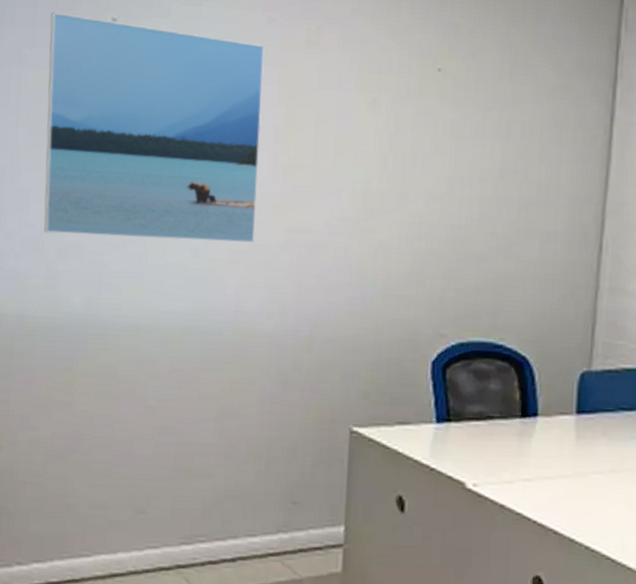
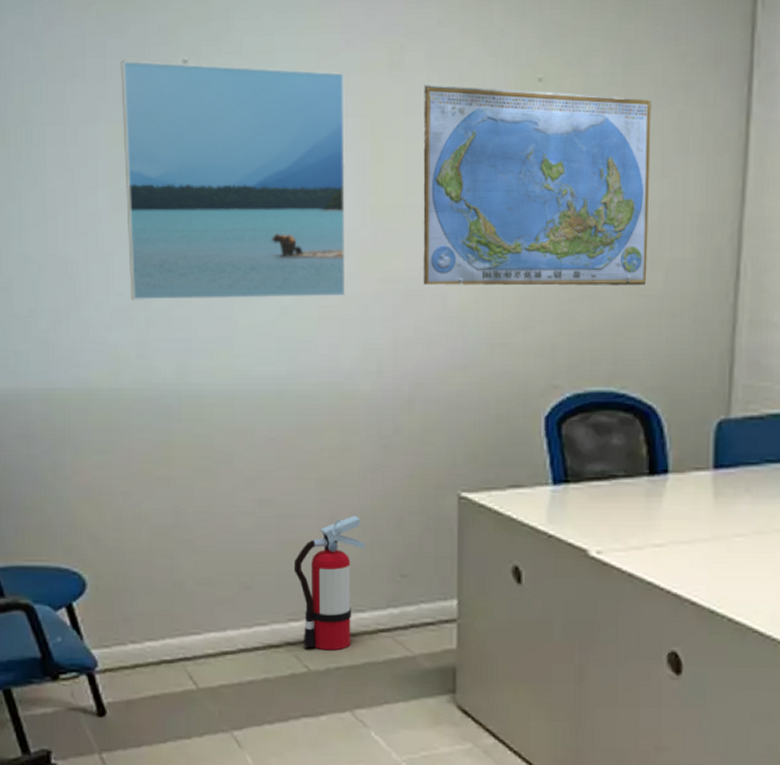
fire extinguisher: none [188,445,260,574] -> present [293,515,366,651]
world map: none [327,64,533,252] -> present [423,85,652,286]

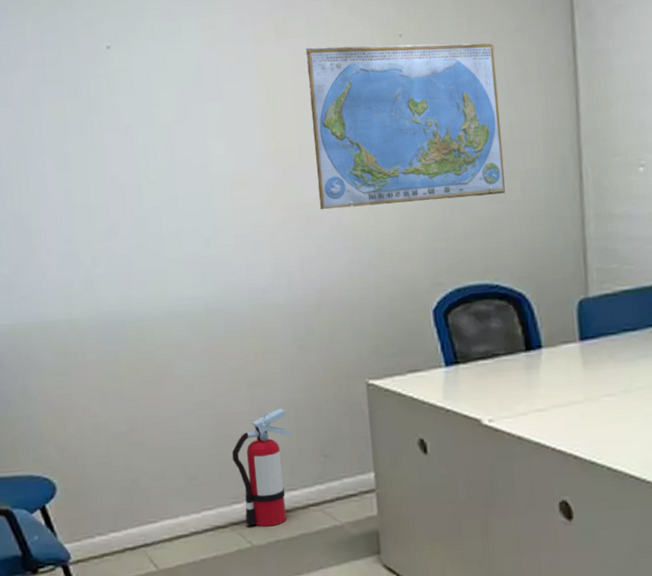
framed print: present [120,60,346,300] -> none [56,44,257,245]

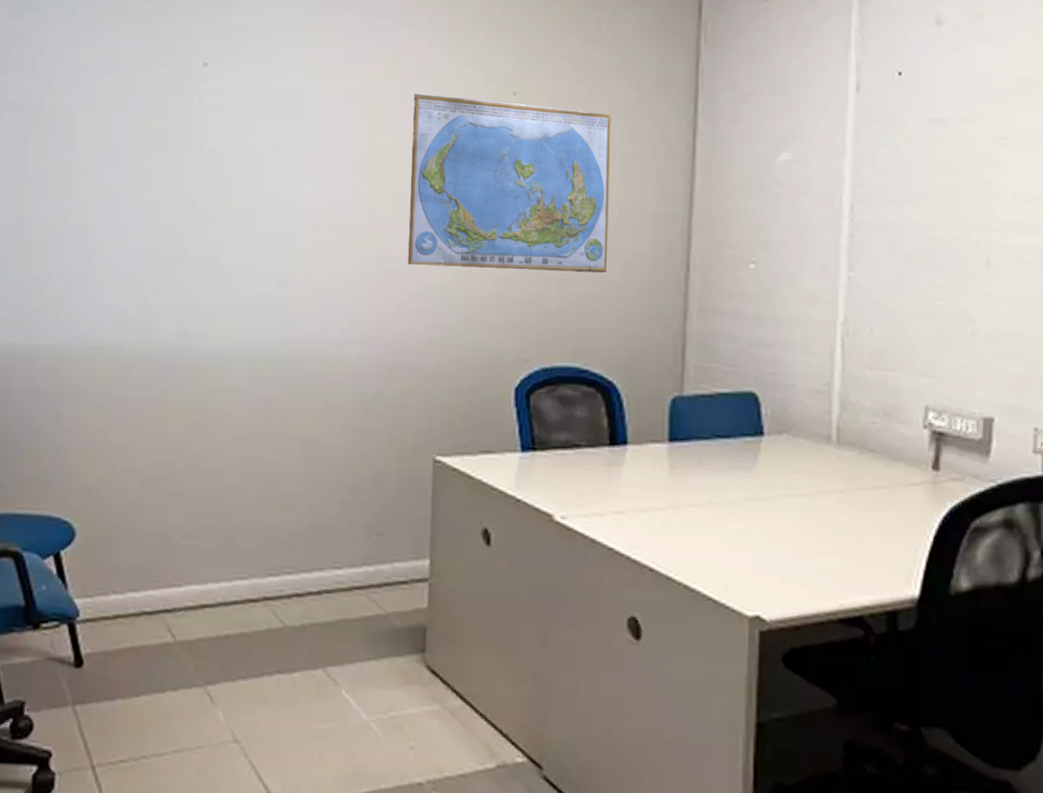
fire extinguisher: present [231,408,292,527] -> none [275,475,345,607]

